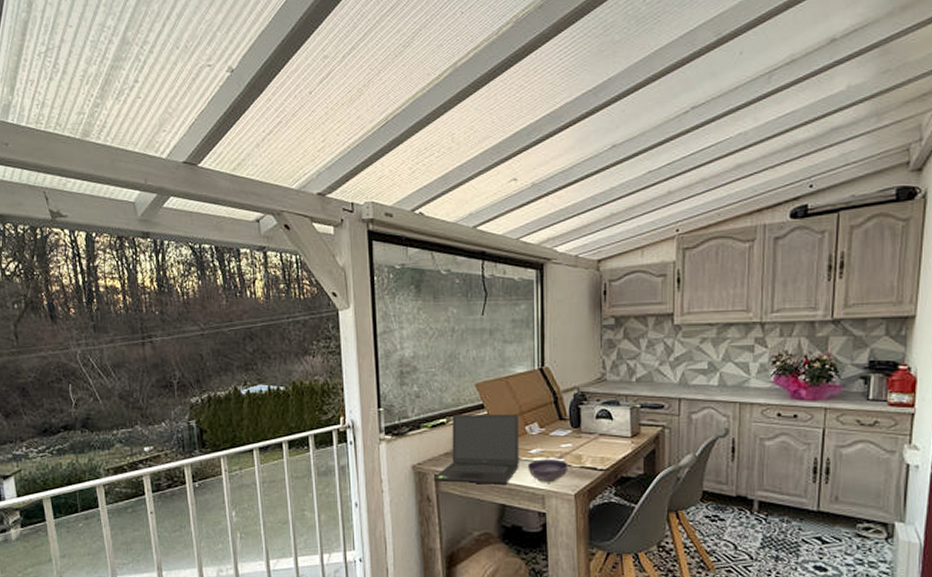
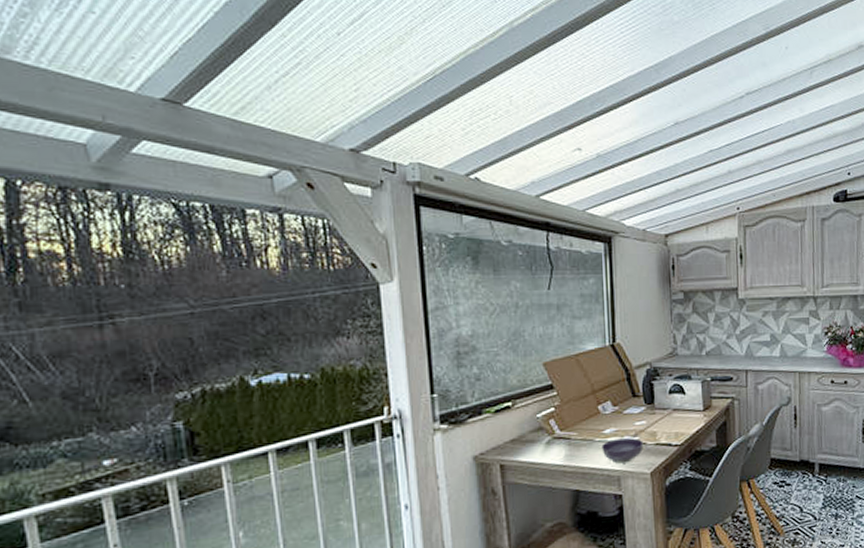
laptop: present [433,415,519,484] -> none [498,394,593,473]

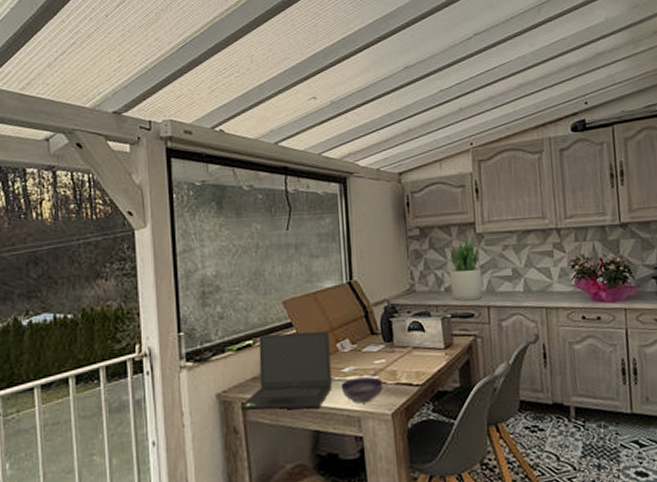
laptop: none [498,394,593,473] -> present [240,331,332,411]
planter: none [711,304,742,365] -> present [449,239,483,301]

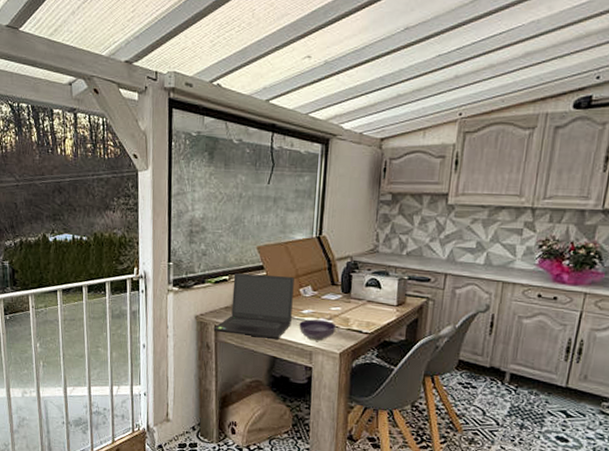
planter: present [449,239,483,301] -> none [412,209,447,267]

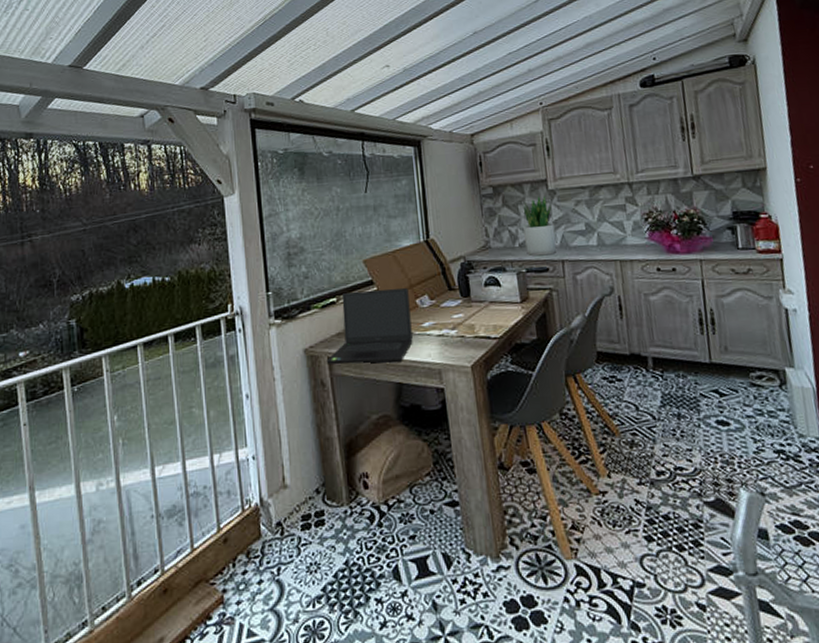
bowl: present [299,319,337,342] -> none [421,331,463,357]
planter: none [412,209,447,267] -> present [522,196,557,257]

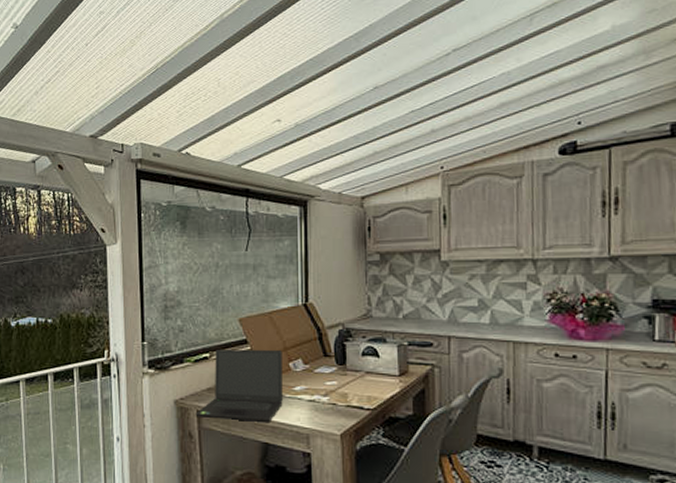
planter: present [522,196,557,257] -> none [410,267,444,330]

